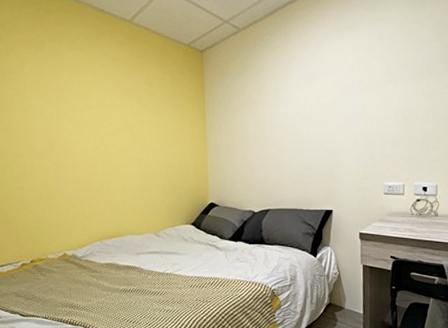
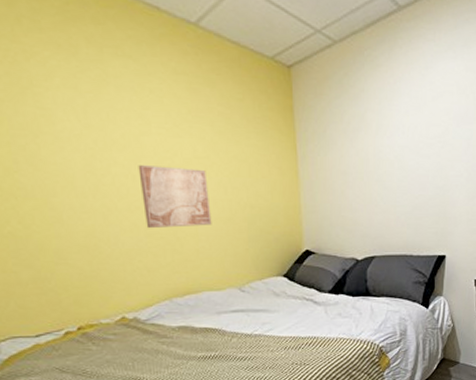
wall art: none [82,132,136,183] -> present [138,165,212,229]

